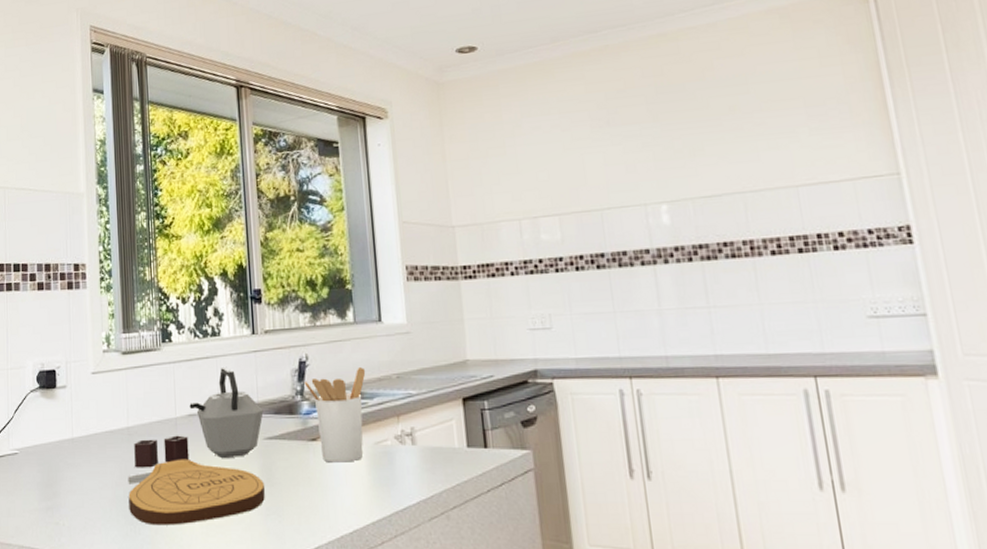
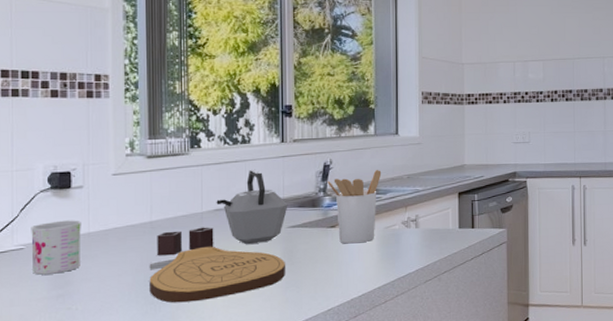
mug: none [23,423,66,483] -> present [31,220,81,275]

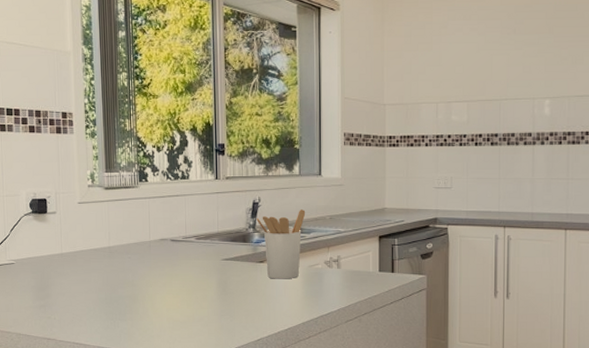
mug: present [31,220,81,275] -> none [19,241,56,287]
cutting board: present [149,246,285,303] -> none [109,272,220,321]
kettle: present [157,169,288,256] -> none [114,203,222,278]

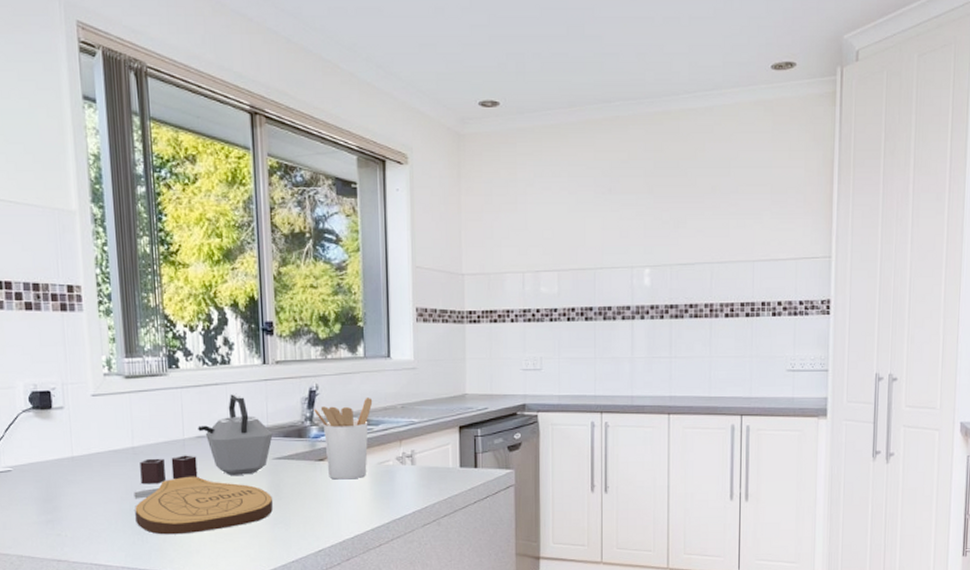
cutting board: none [109,272,220,321] -> present [134,476,273,535]
kettle: none [114,203,222,278] -> present [140,393,273,485]

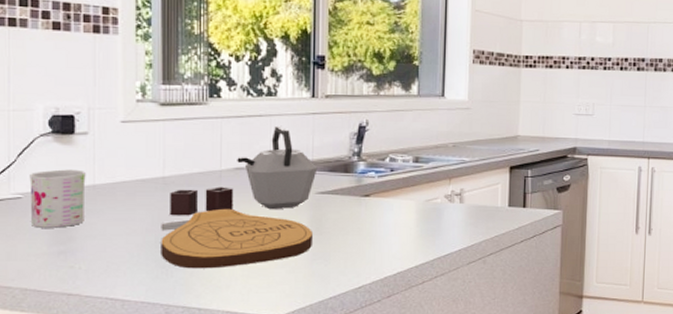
mug: none [16,442,67,499] -> present [29,169,86,228]
utensil holder: present [314,396,373,480] -> none [362,134,424,216]

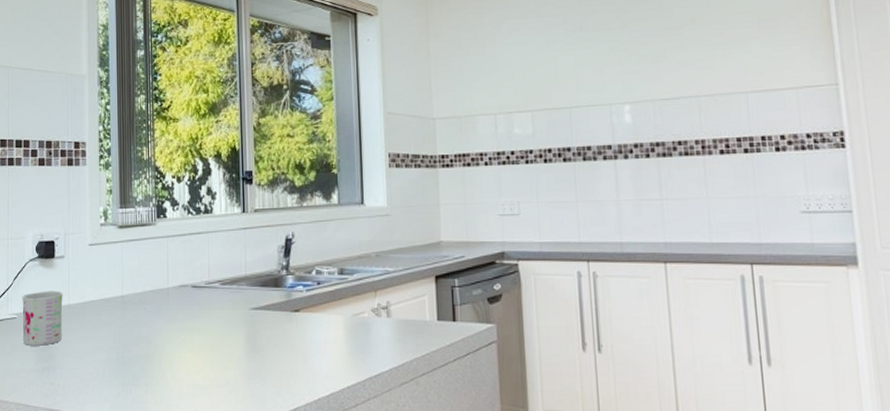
cutting board: present [161,208,312,269] -> none [121,326,249,387]
kettle: present [170,125,318,216] -> none [128,242,251,334]

